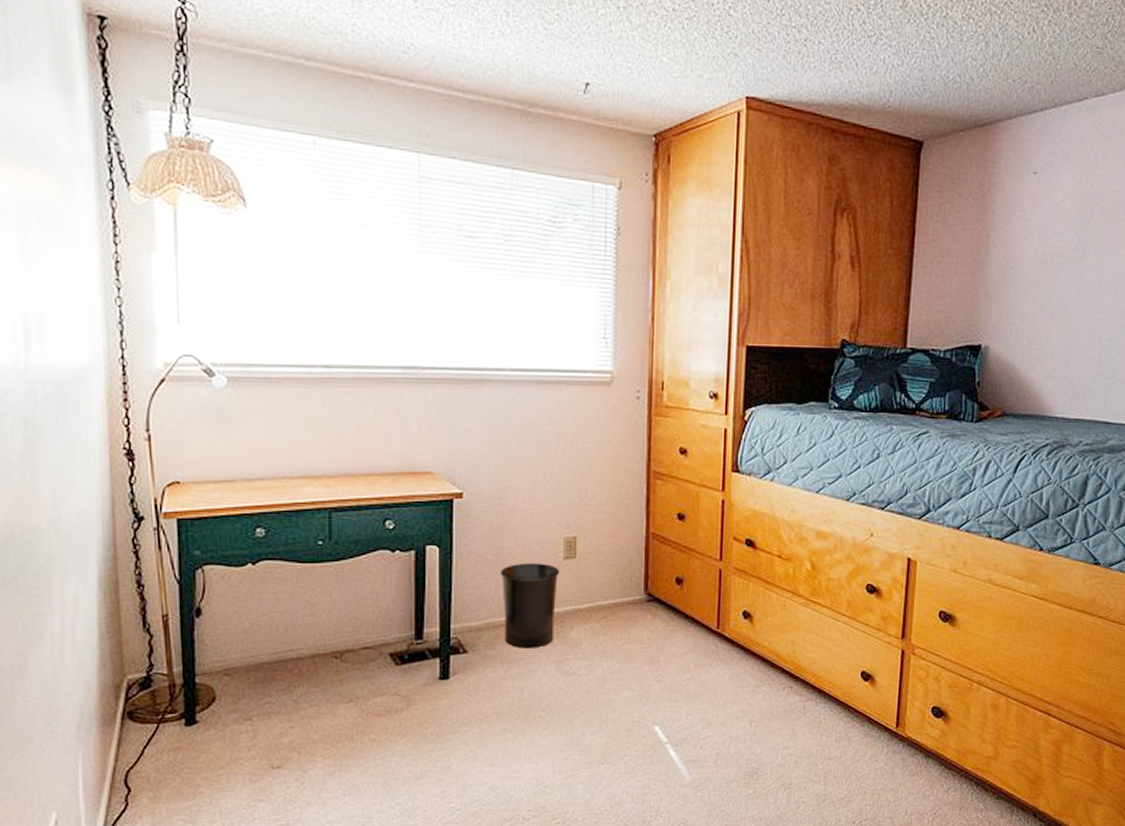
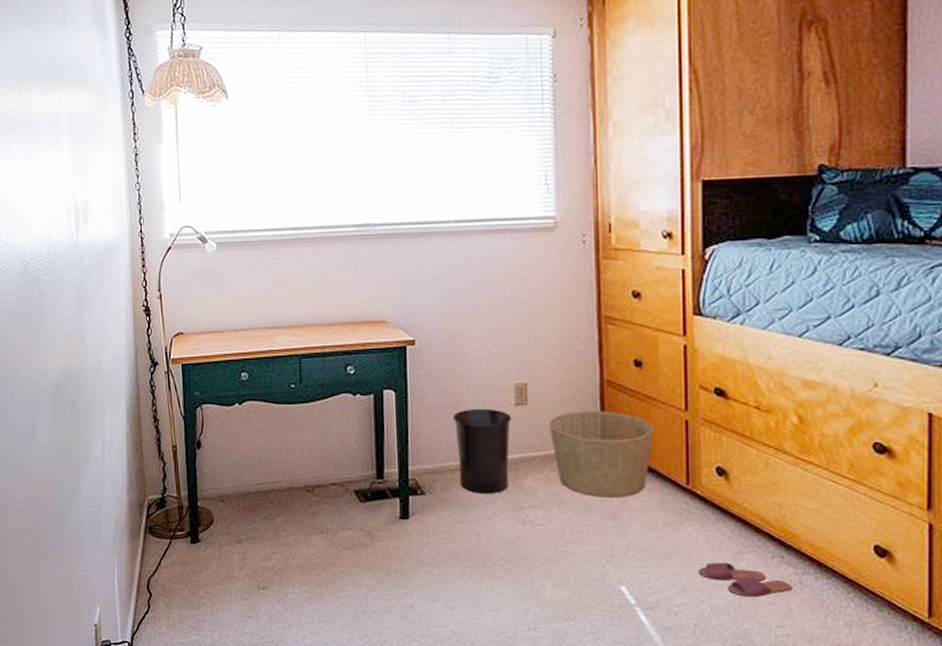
basket: none [596,562,693,645] -> present [549,410,655,498]
slippers: none [723,695,798,726] -> present [699,561,793,598]

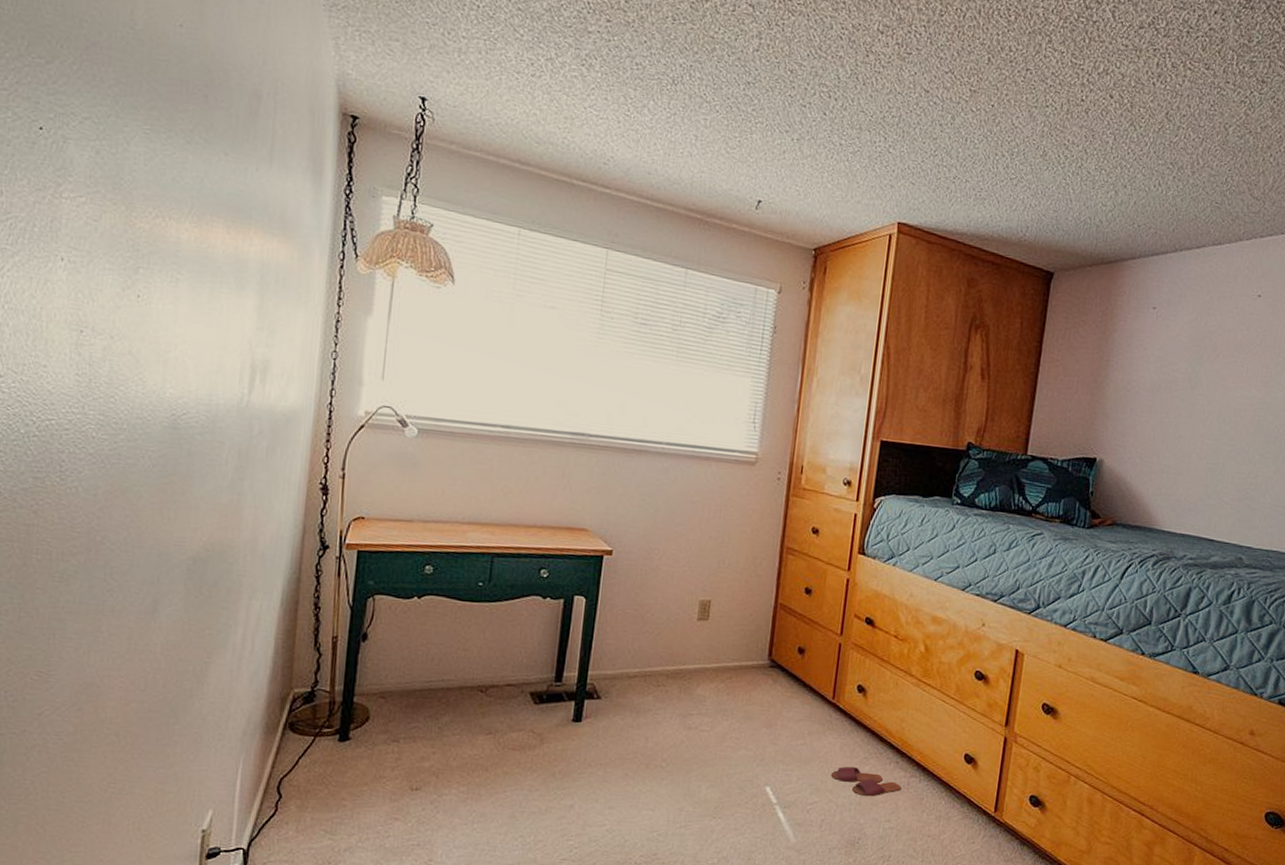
waste bin: present [453,408,512,494] -> none [636,620,693,701]
basket: present [549,410,655,498] -> none [724,629,814,709]

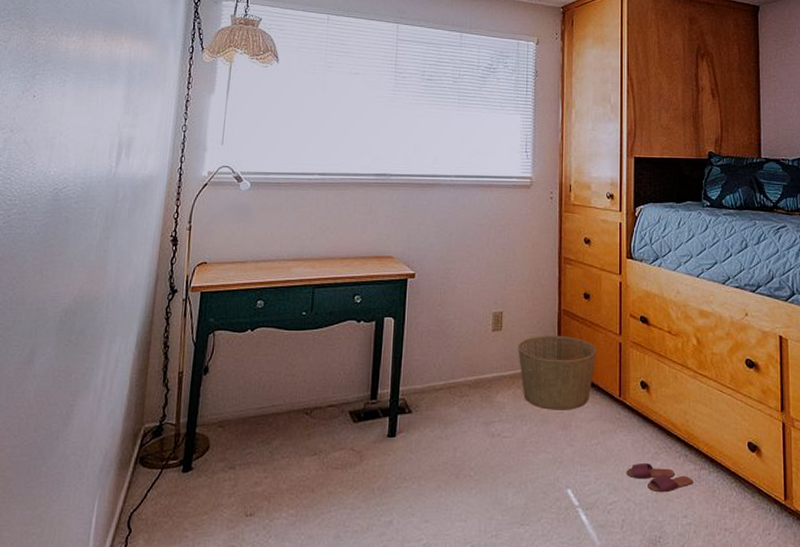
basket: none [724,629,814,709] -> present [518,335,597,410]

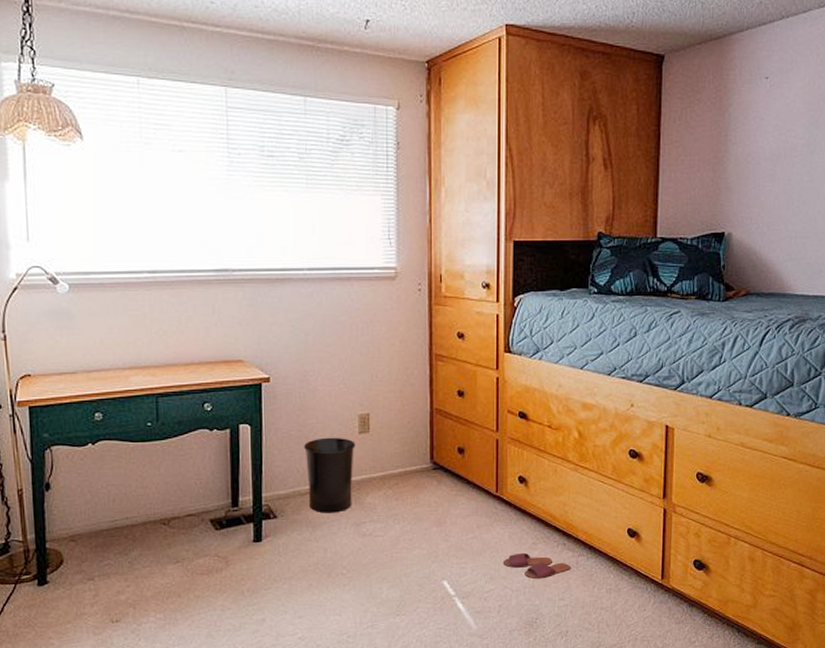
waste bin: none [441,333,489,411] -> present [304,437,356,513]
basket: present [518,335,597,410] -> none [387,434,473,508]

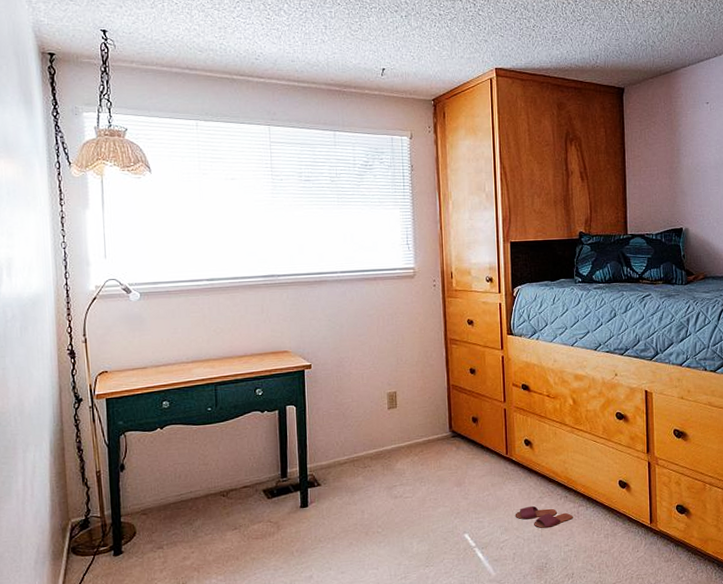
waste bin: present [304,437,356,513] -> none [342,413,386,480]

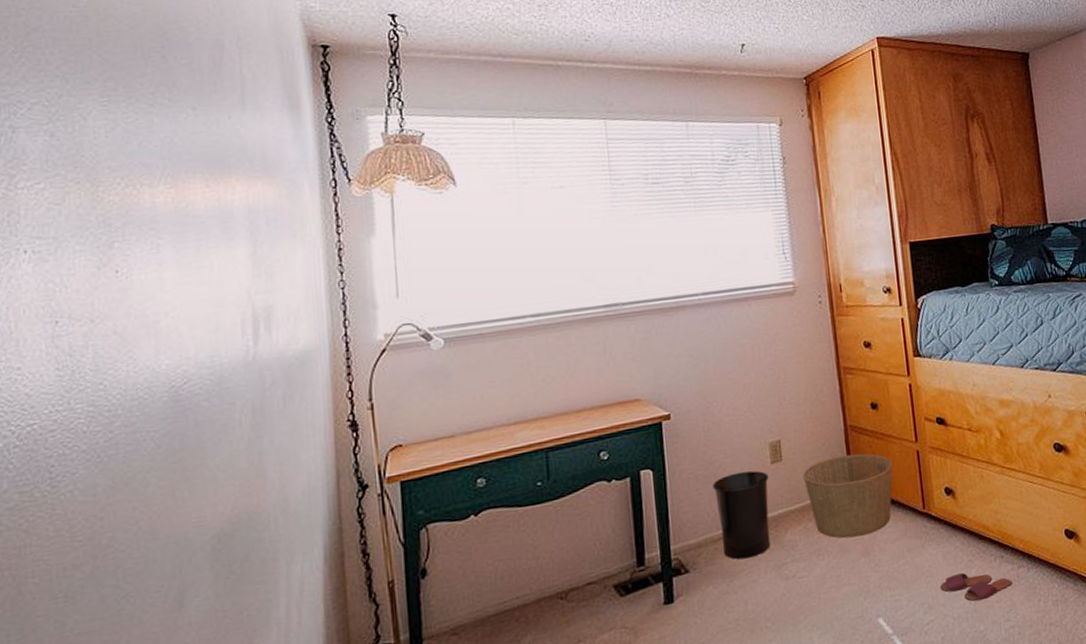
waste bin: none [342,413,386,480] -> present [713,470,771,560]
basket: none [412,407,485,471] -> present [803,453,893,538]

